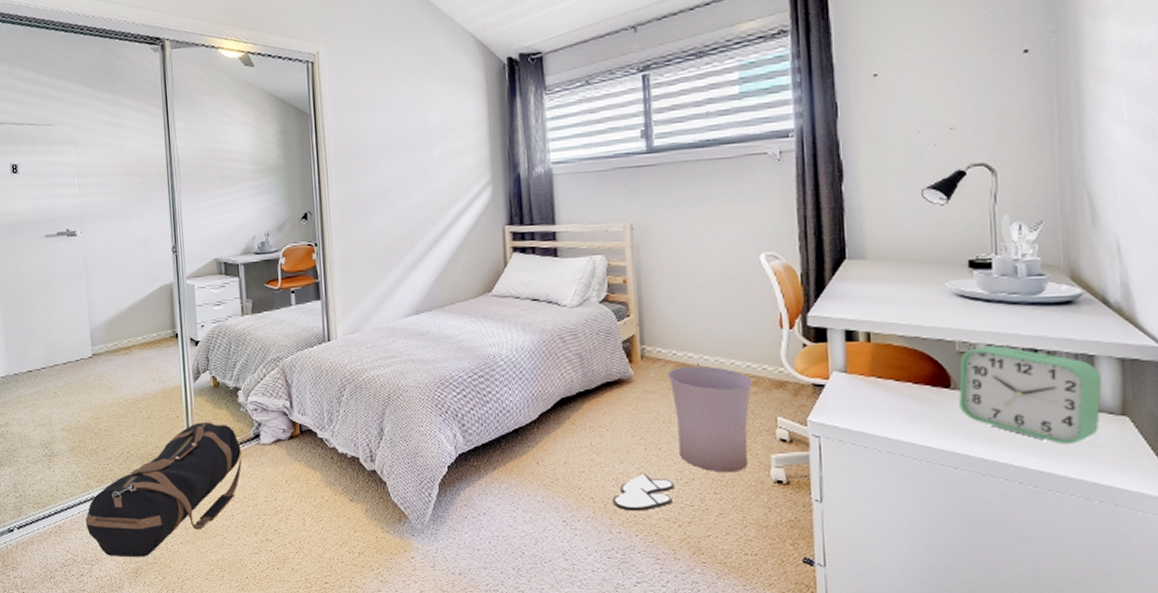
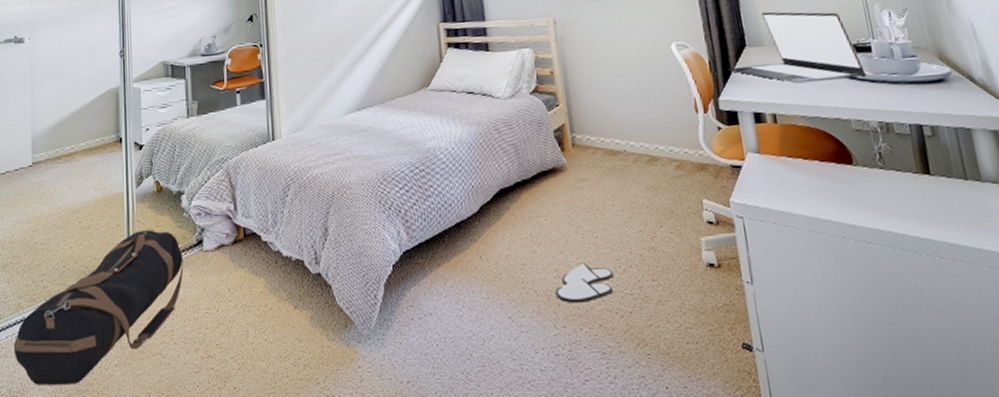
waste bin: present [668,365,753,473] -> none [598,152,680,258]
laptop: none [822,221,982,301] -> present [728,11,867,84]
alarm clock: present [959,345,1101,444] -> none [857,122,987,214]

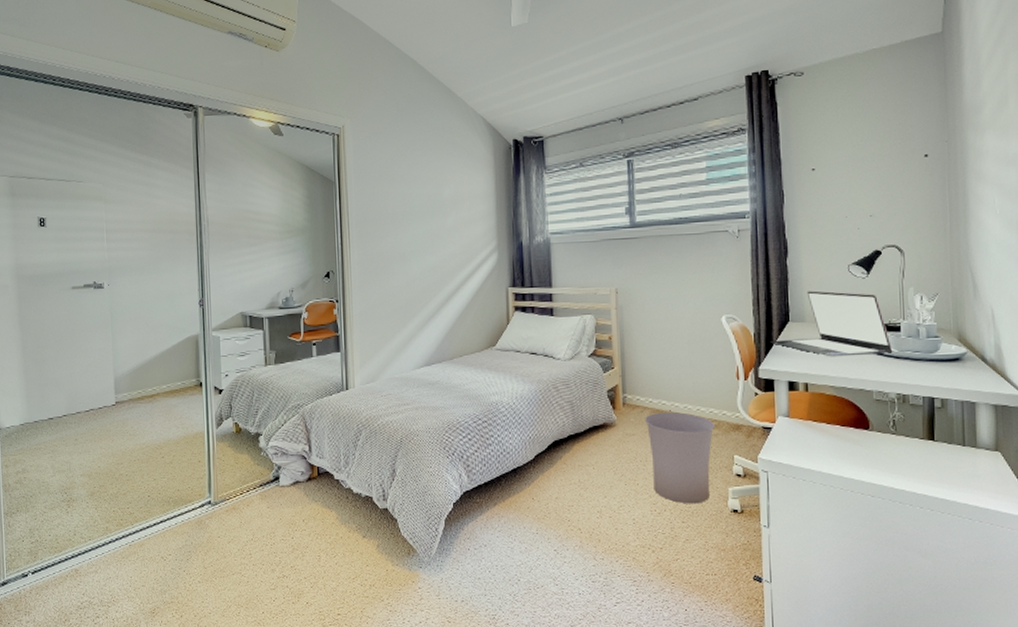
duffel bag: present [13,227,184,385] -> none [103,464,261,597]
slippers: present [555,262,614,303] -> none [597,505,650,539]
waste bin: none [598,152,680,258] -> present [645,411,715,504]

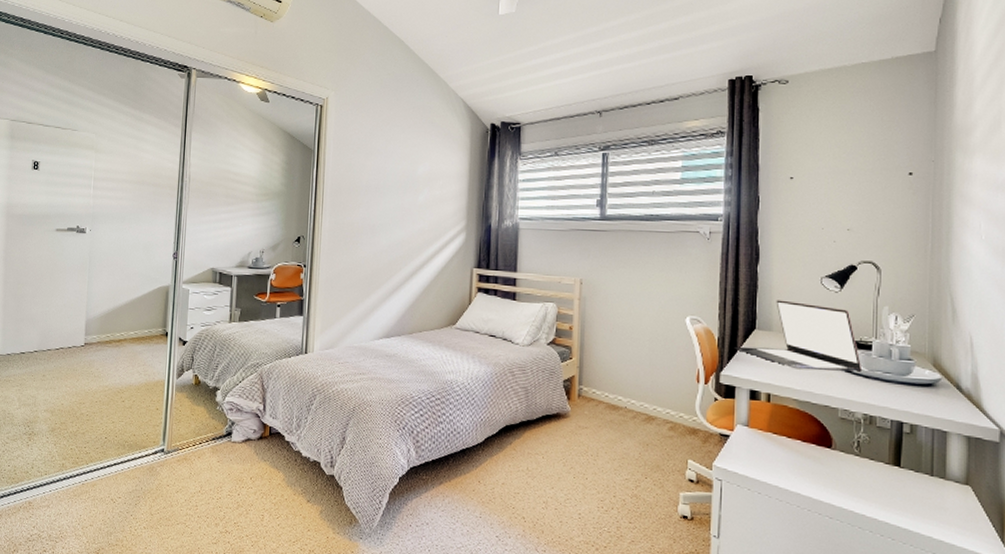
waste bin: present [645,411,715,504] -> none [600,407,670,506]

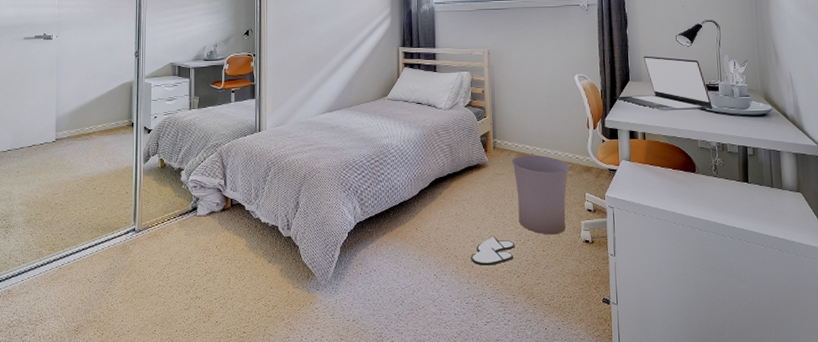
slippers: none [541,499,596,533] -> present [471,236,515,266]
waste bin: none [600,407,670,506] -> present [512,155,569,235]

